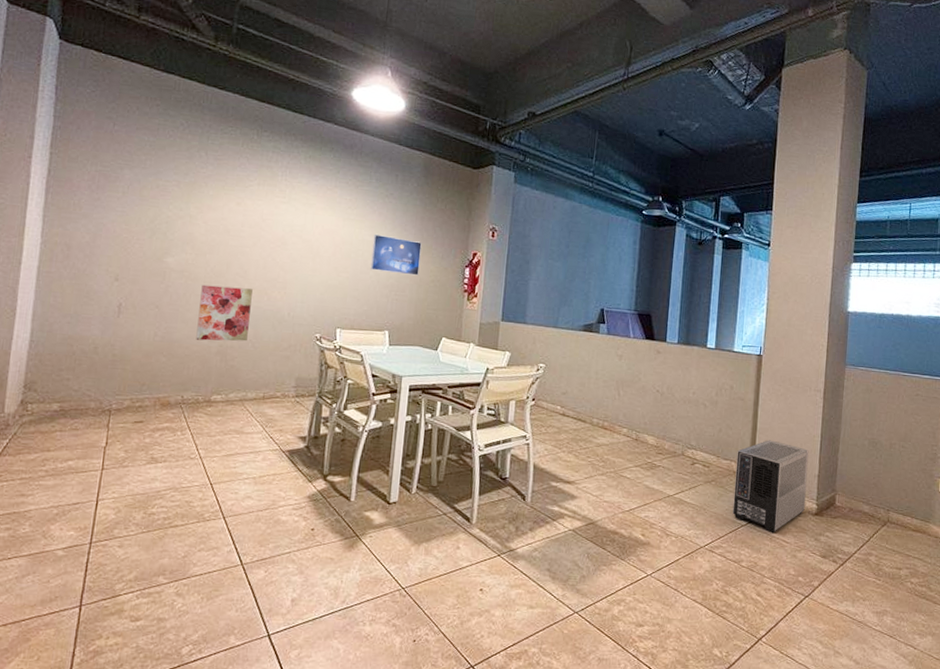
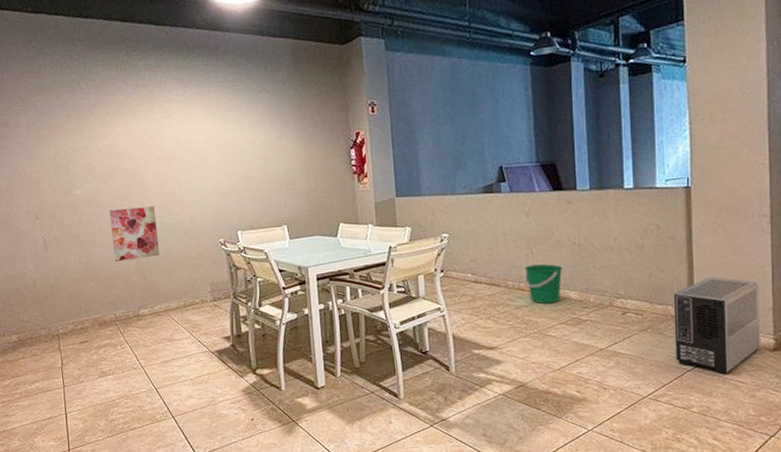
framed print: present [370,233,422,276] -> none [255,131,306,169]
bucket: none [609,406,645,446] -> present [524,264,563,304]

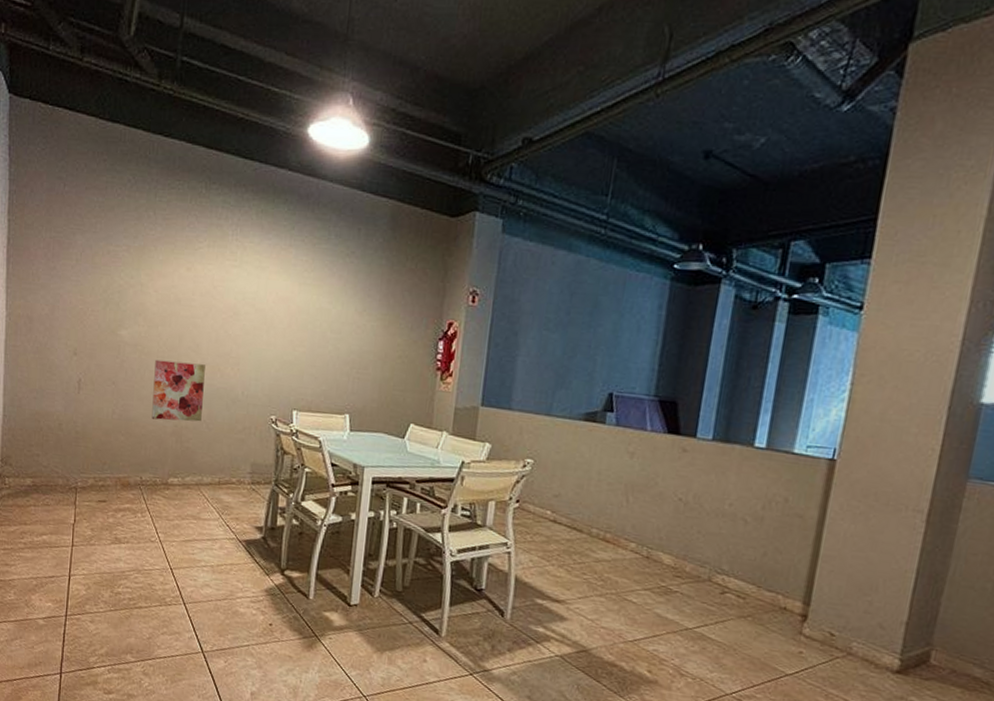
bucket: present [524,264,563,304] -> none [612,514,661,565]
air purifier: present [673,277,760,375] -> none [774,571,896,689]

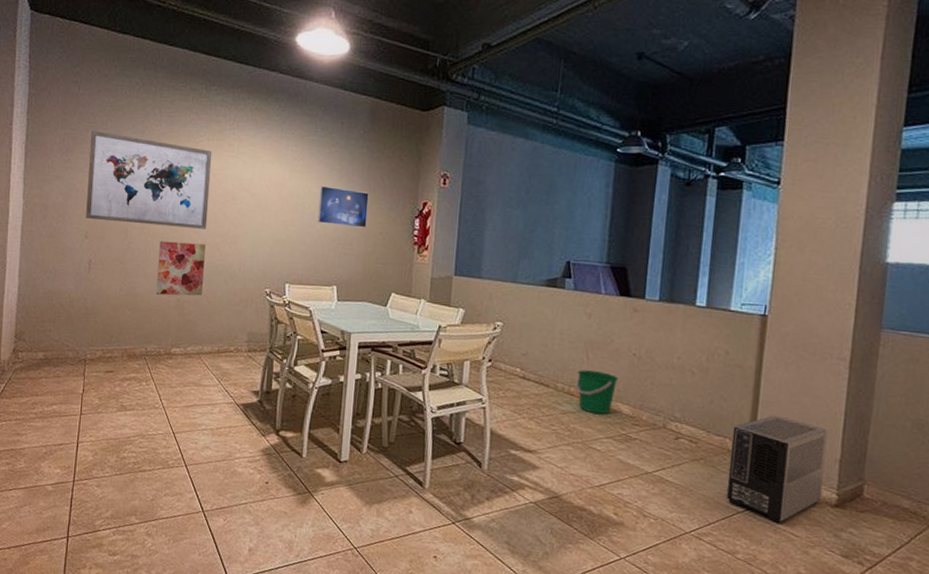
wall art: none [74,234,213,348] -> present [86,131,213,229]
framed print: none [329,300,388,351] -> present [317,185,369,228]
bucket: none [612,514,661,565] -> present [575,370,619,415]
air purifier: none [774,571,896,689] -> present [726,415,828,524]

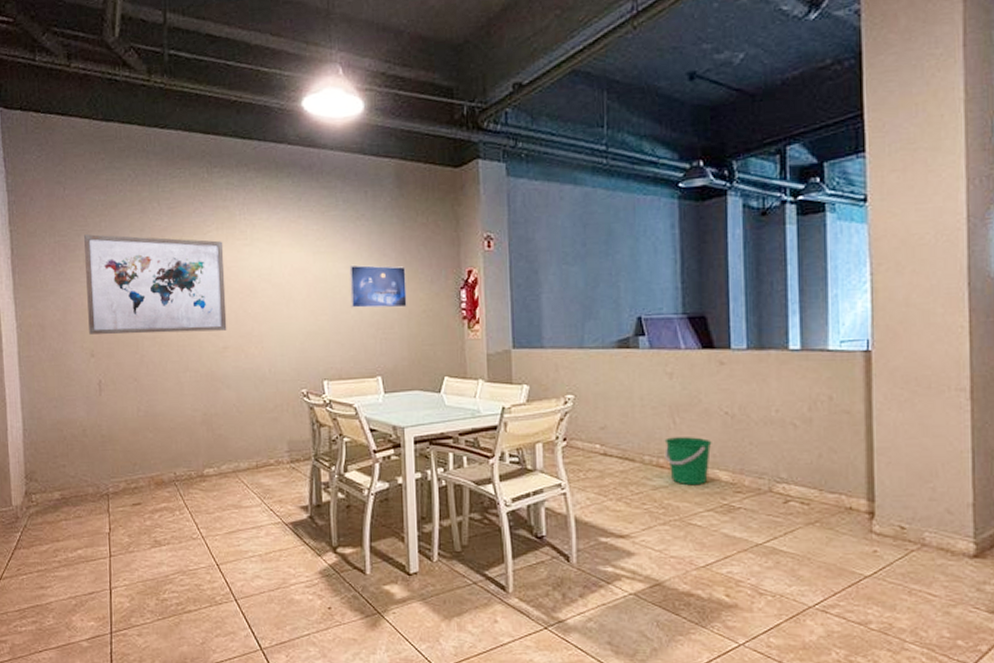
wall art: present [156,240,206,296] -> none [176,347,231,411]
air purifier: present [726,415,828,524] -> none [848,462,957,585]

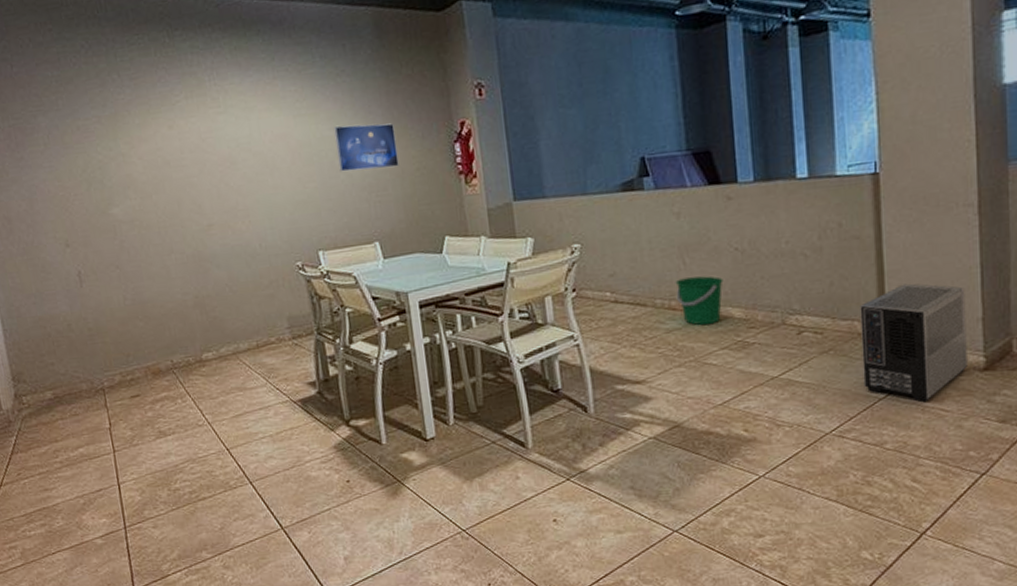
wall art: present [84,234,227,335] -> none [41,111,210,223]
air purifier: none [848,462,957,585] -> present [860,283,968,403]

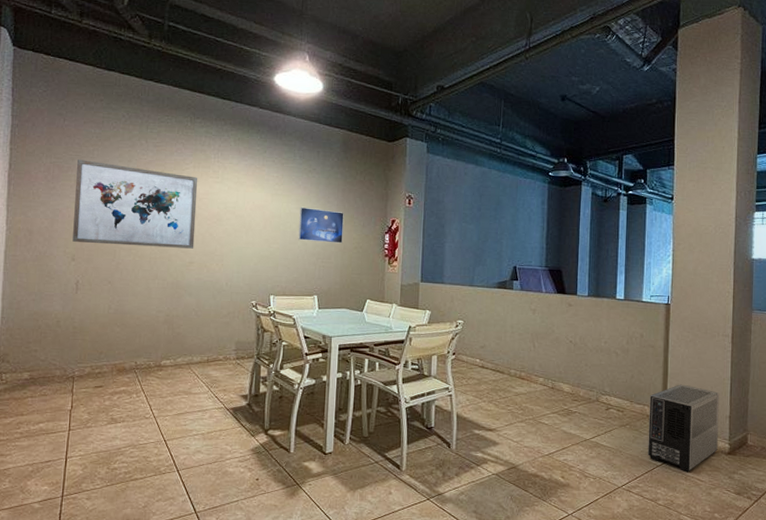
wall art: none [41,111,210,223] -> present [72,159,198,249]
bucket: present [675,276,723,326] -> none [525,357,560,394]

